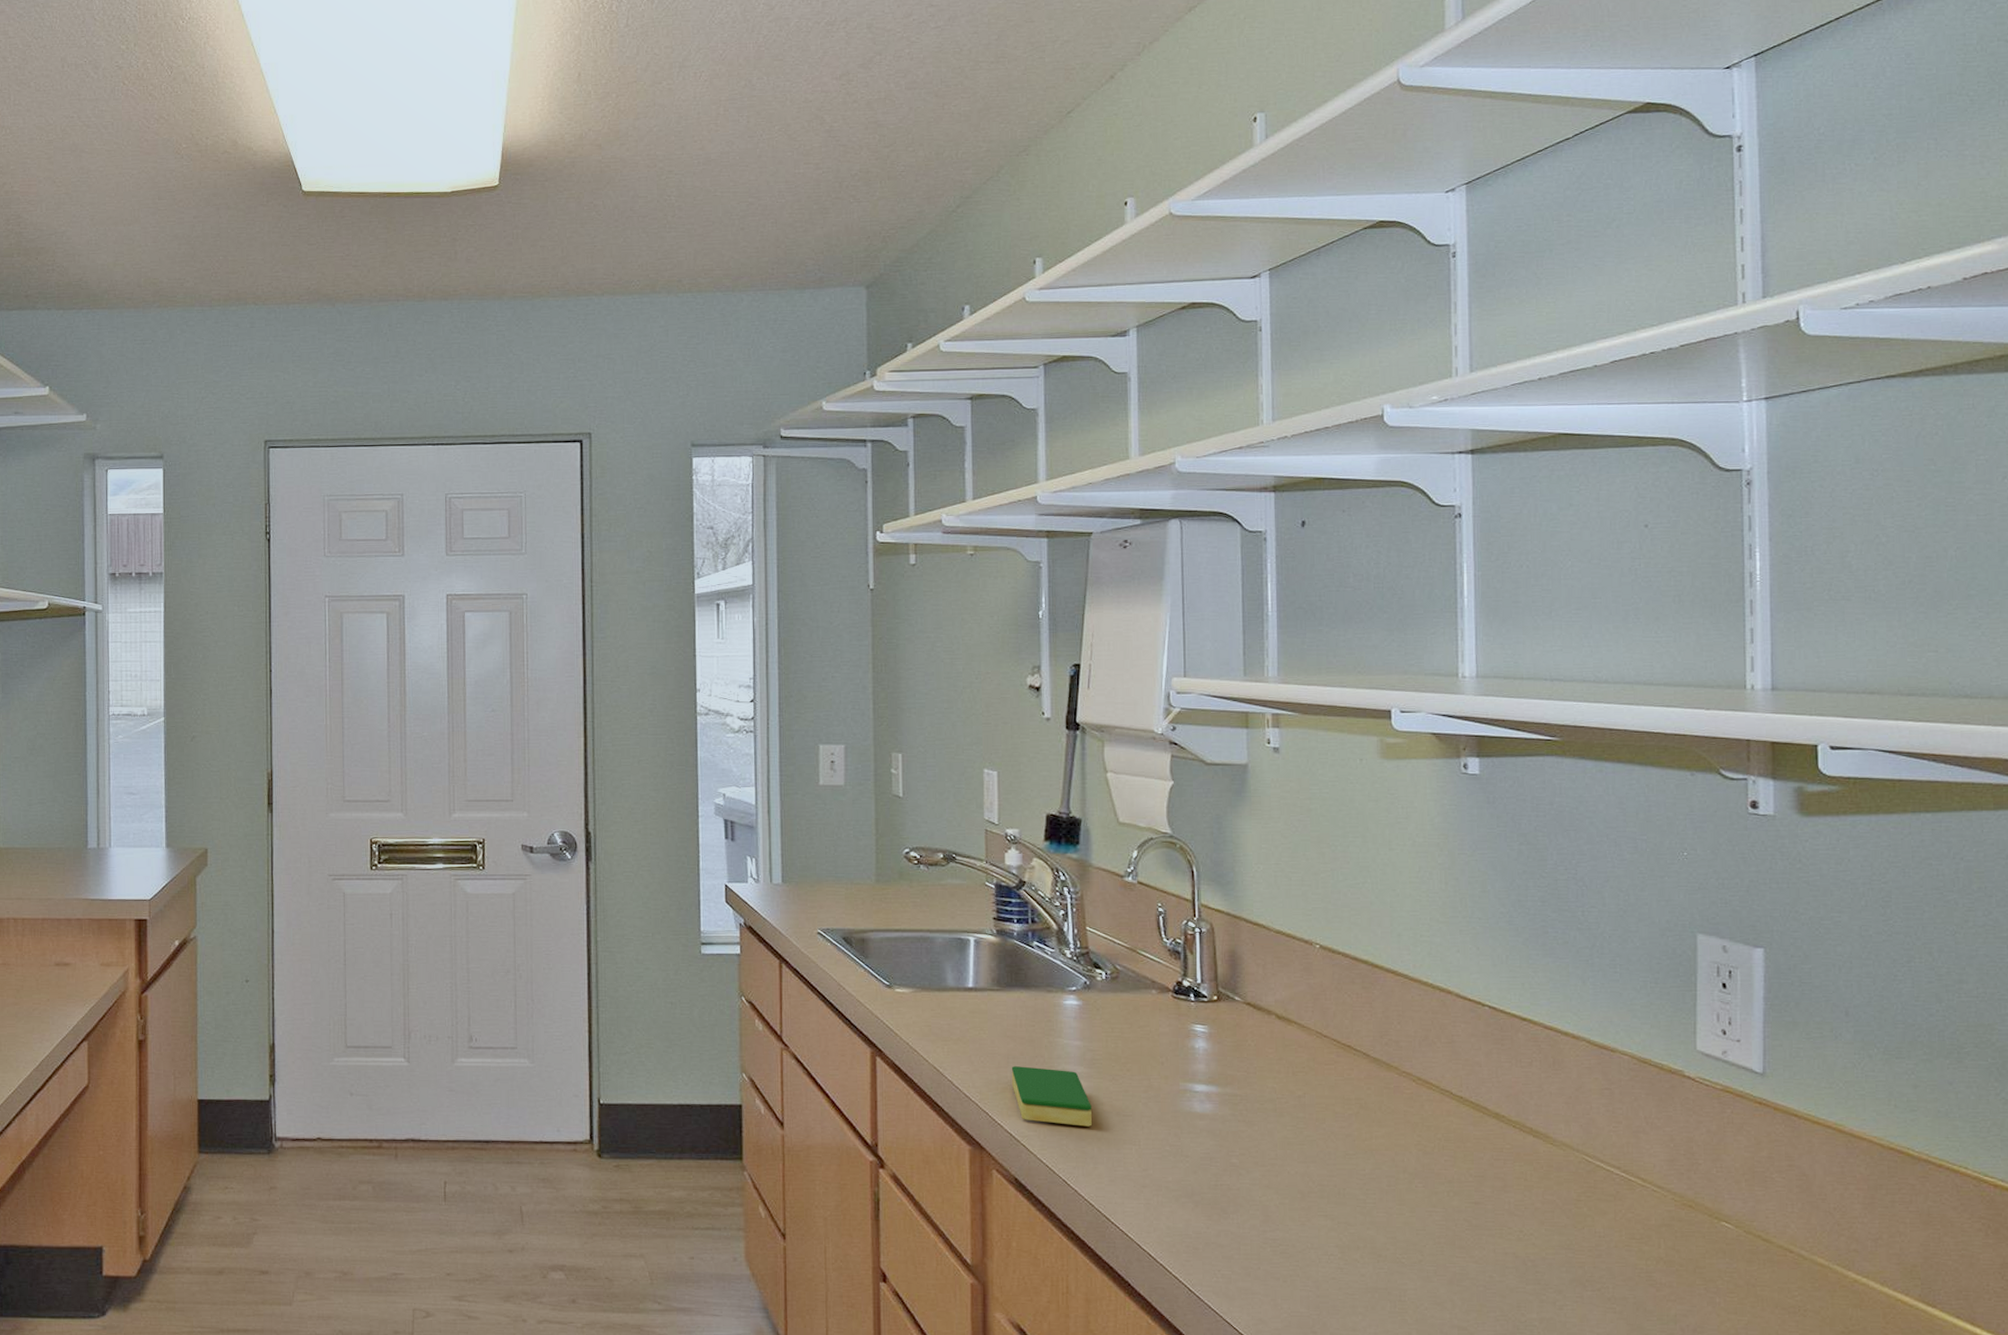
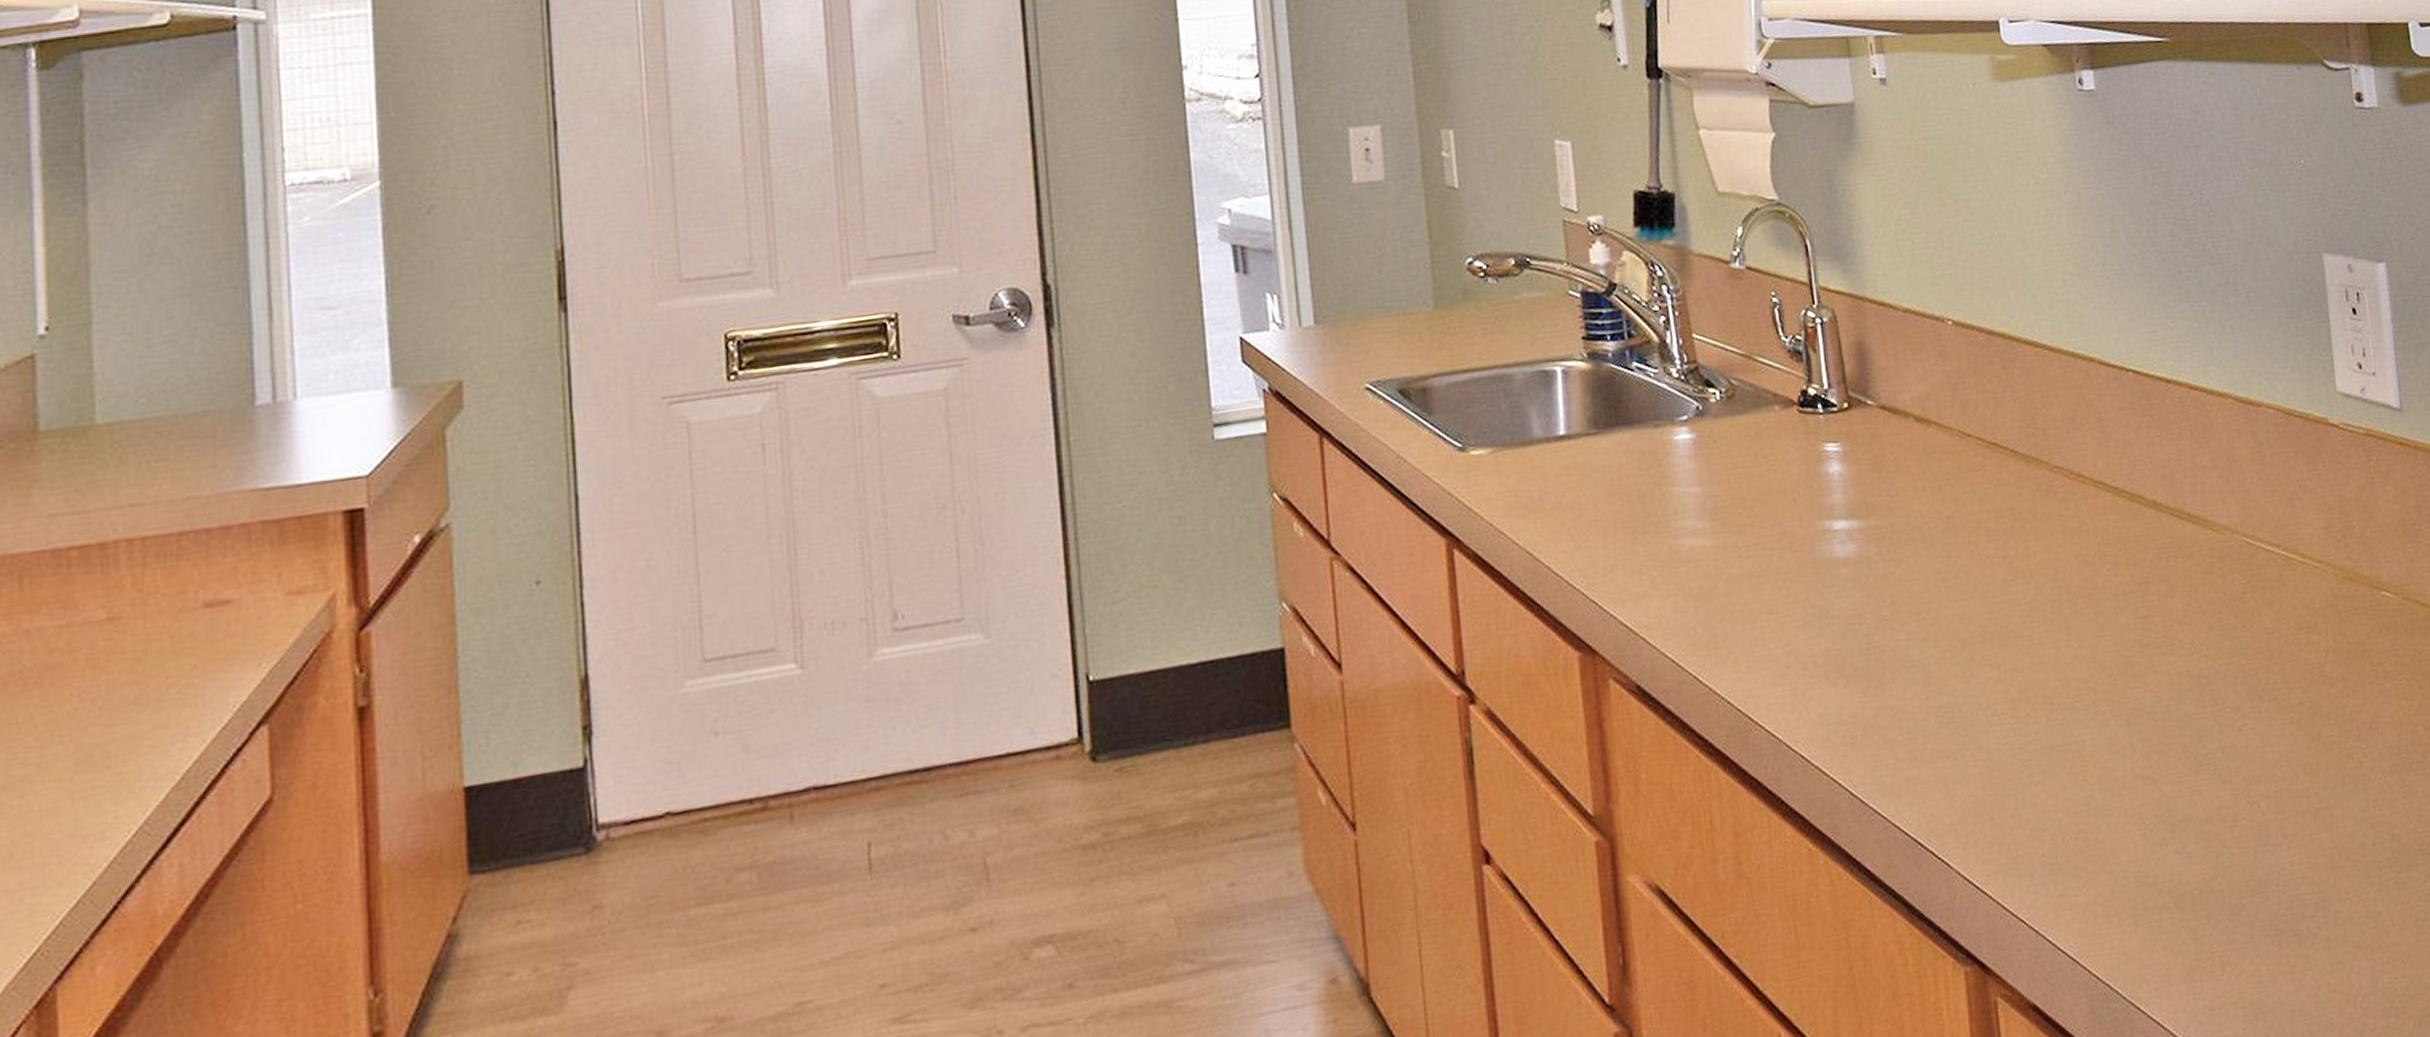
dish sponge: present [1011,1066,1092,1127] -> none [1620,528,1721,605]

